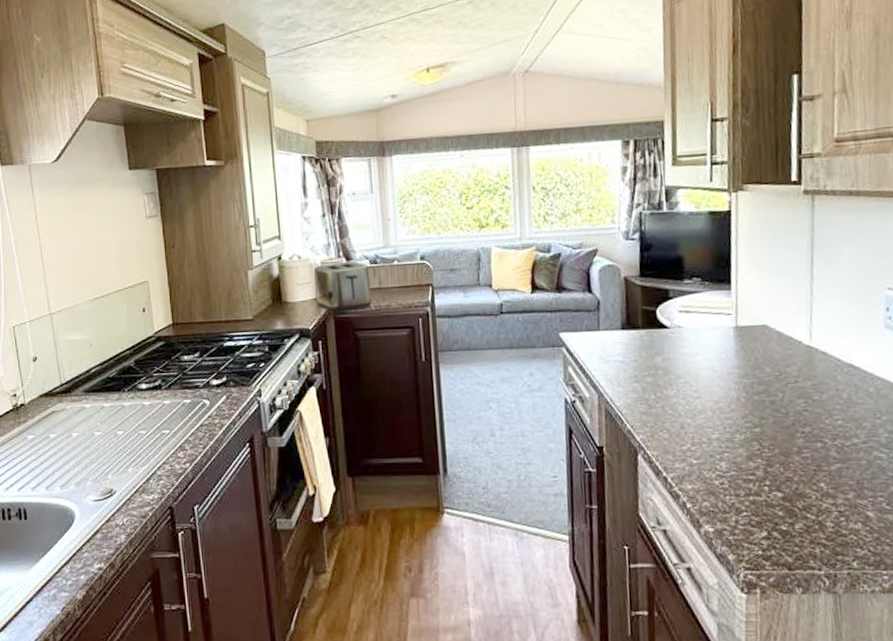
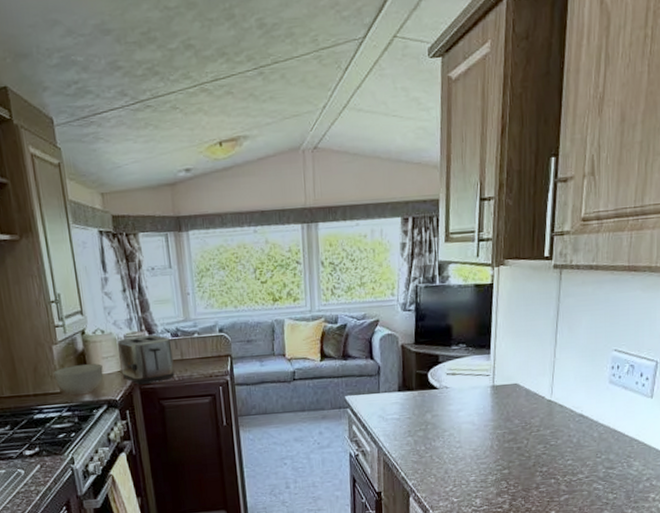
bowl: none [247,290,298,324] -> present [53,363,104,397]

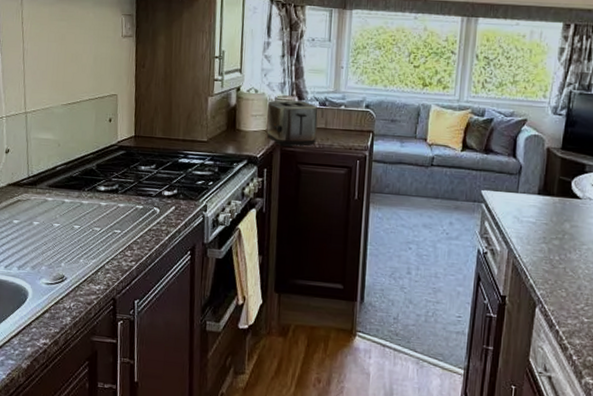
bowl: present [53,363,104,397] -> none [204,118,250,148]

